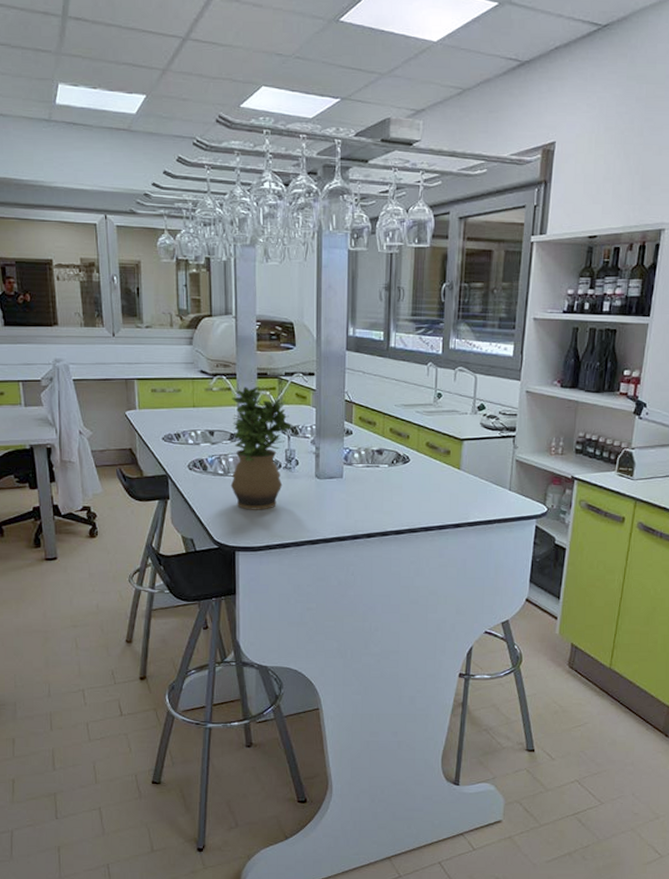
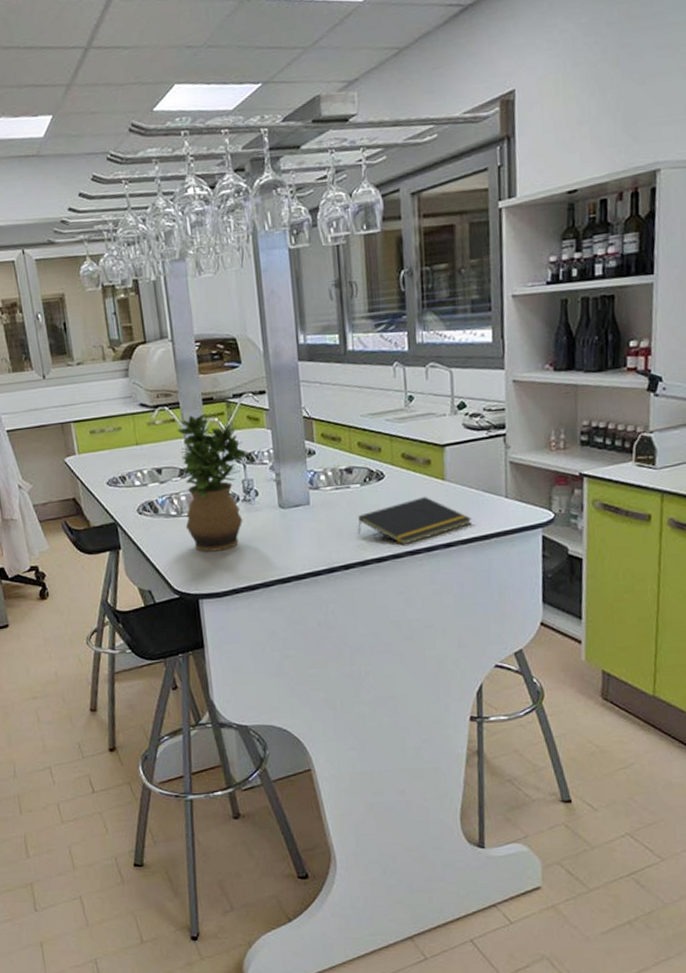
notepad: none [382,482,479,522] -> present [358,497,472,545]

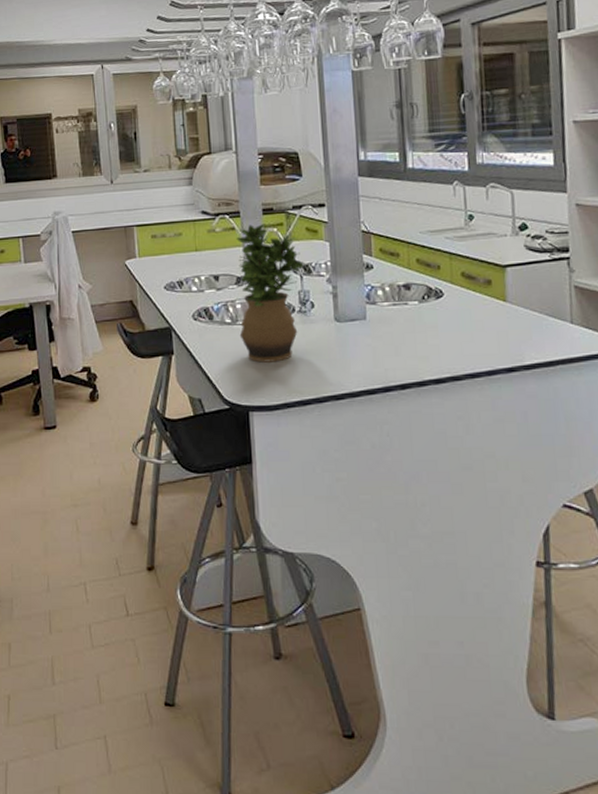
notepad: present [358,497,472,545] -> none [415,318,535,367]

